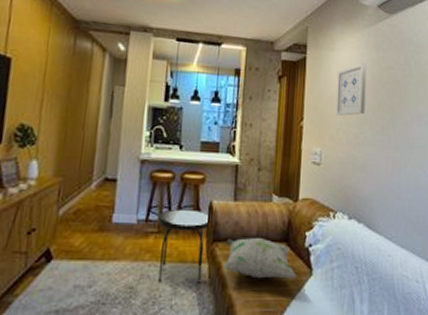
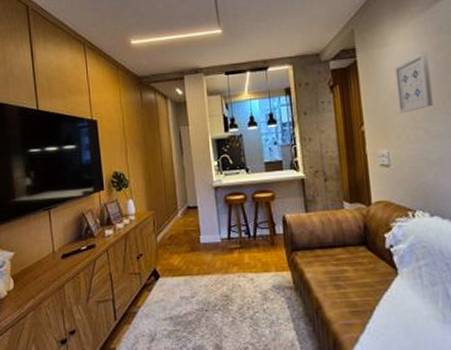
side table: present [157,209,211,283] -> none [237,224,287,291]
decorative pillow: present [223,238,297,279] -> none [304,244,381,282]

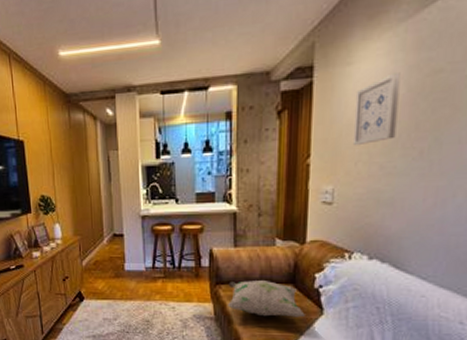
decorative pillow: none [304,244,381,282] -> present [228,280,305,318]

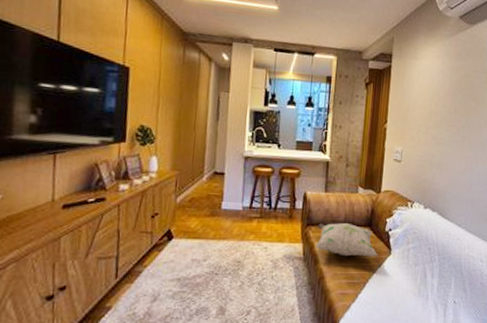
wall art: present [352,73,401,146] -> none [416,71,447,119]

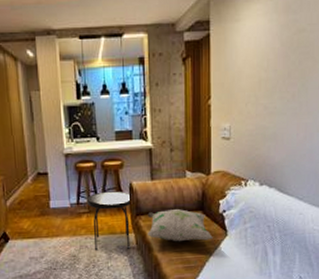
side table: none [259,198,305,259] -> present [86,191,133,251]

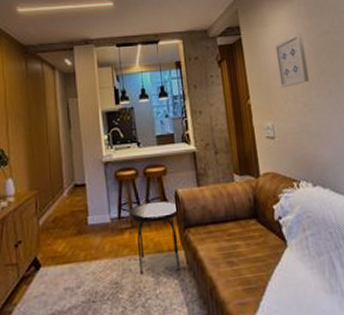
decorative pillow: present [147,209,213,242] -> none [196,218,272,258]
wall art: none [243,30,275,90] -> present [274,33,310,89]

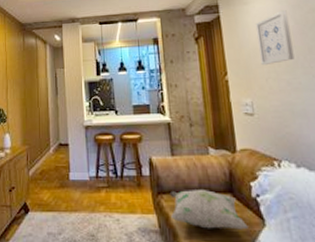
side table: present [128,201,181,275] -> none [105,166,153,232]
decorative pillow: none [196,218,272,258] -> present [169,190,248,230]

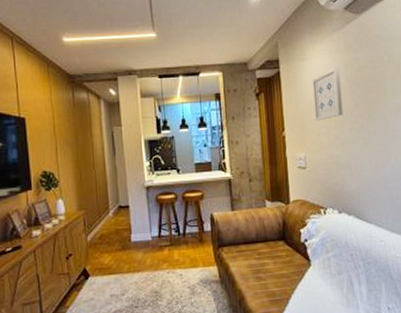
decorative pillow: present [169,190,248,230] -> none [229,239,297,274]

